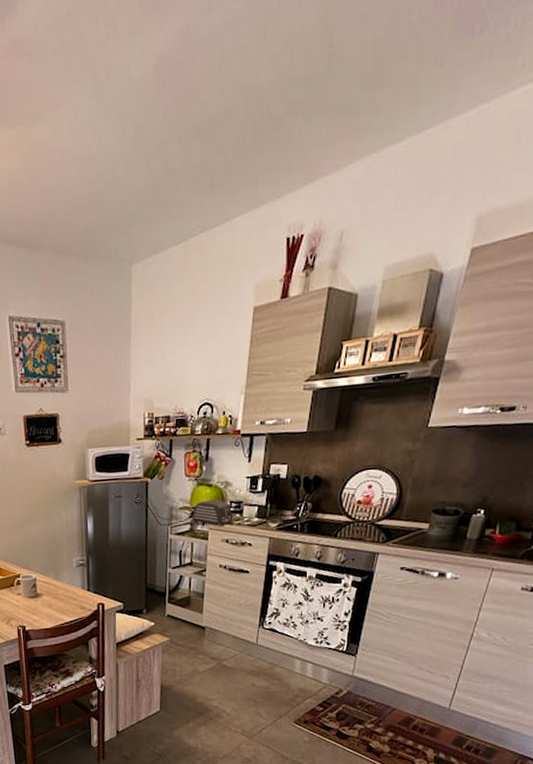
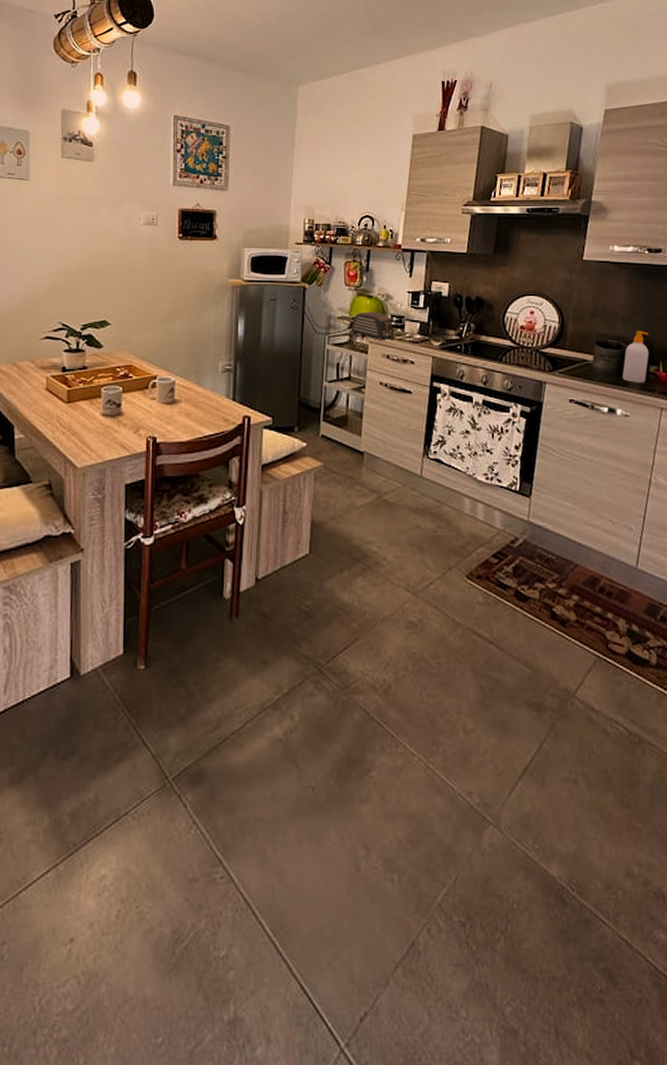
soap bottle: none [457,494,489,547] -> present [622,330,649,383]

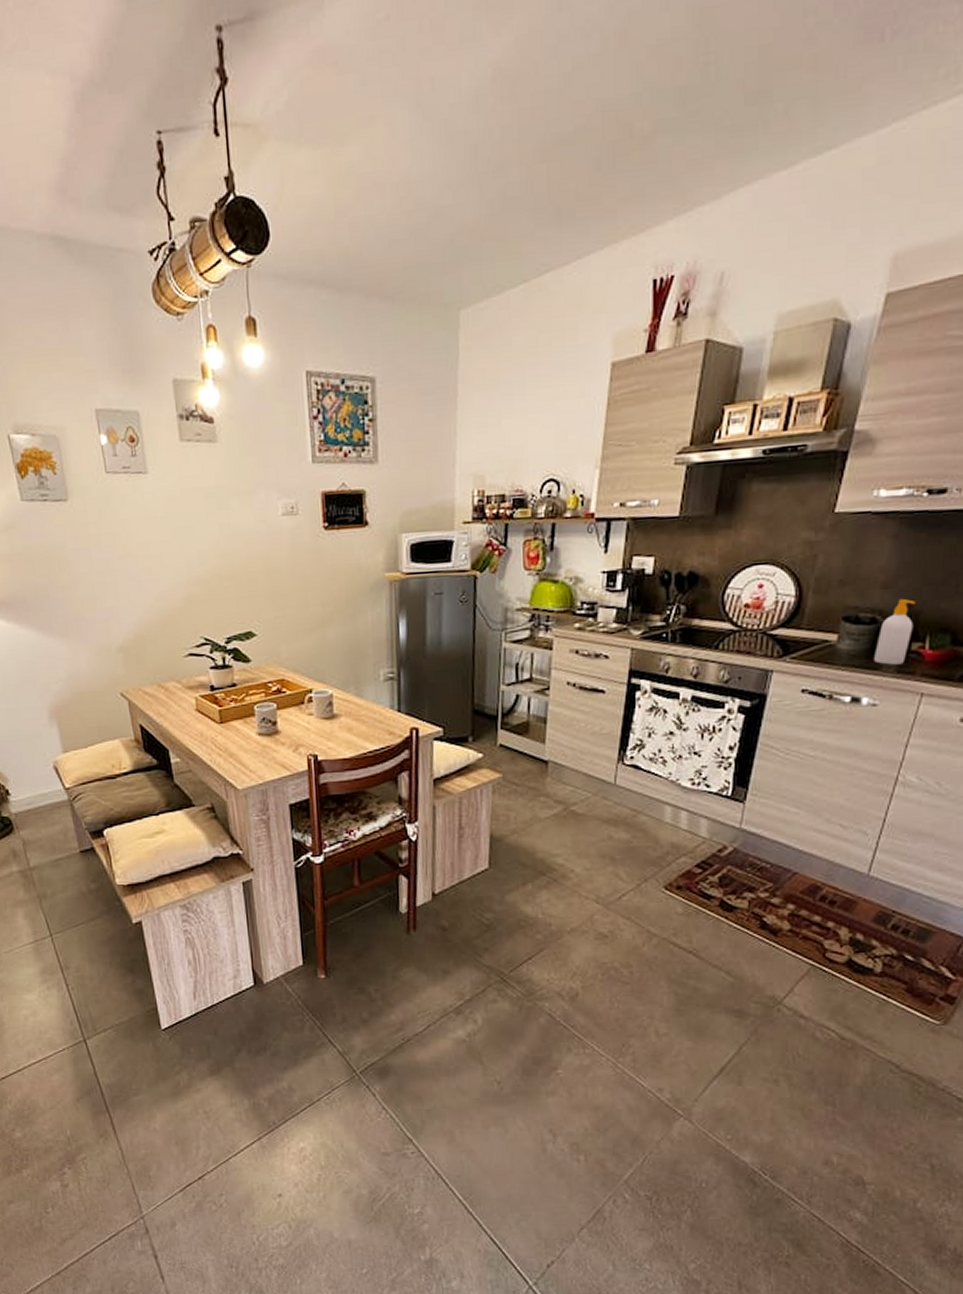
toaster: present [351,311,395,342] -> none [532,599,585,635]

